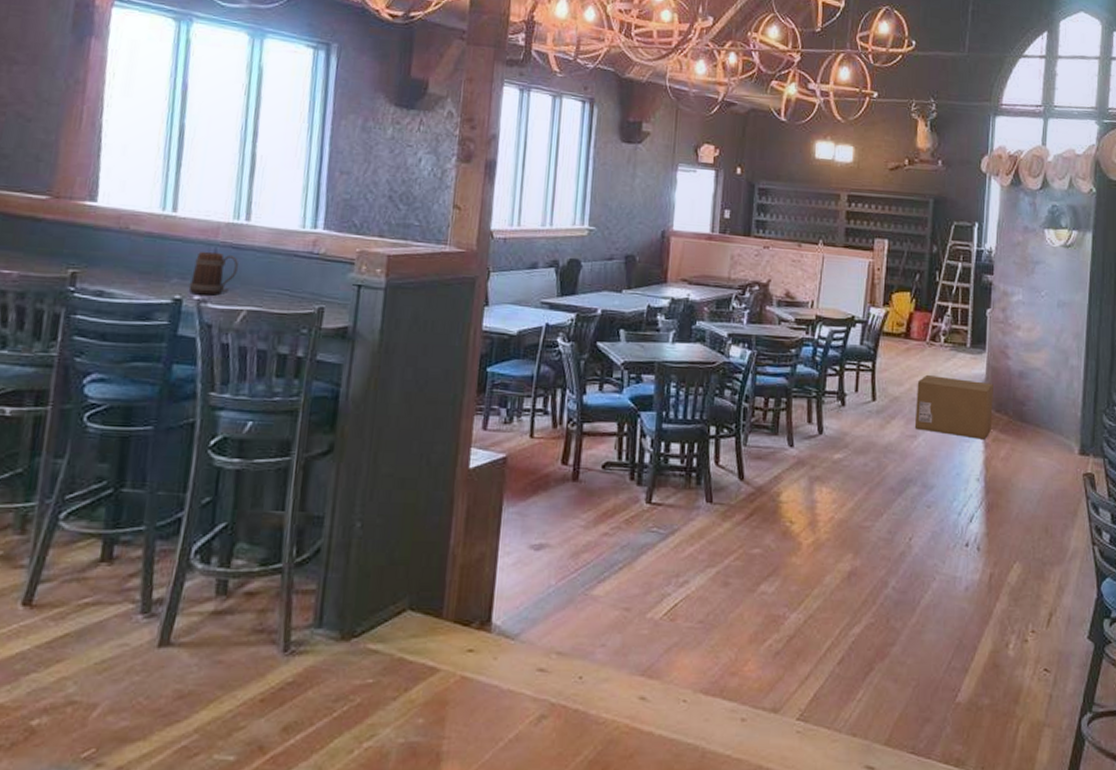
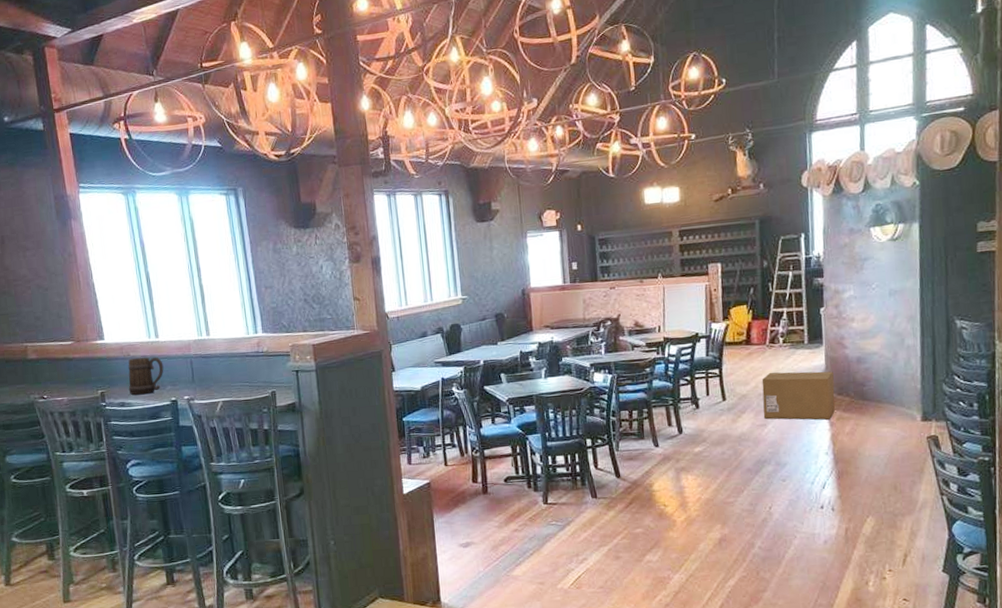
beer mug: none [114,233,175,285] -> present [128,357,164,395]
beer mug: present [188,252,238,296] -> none [179,363,209,395]

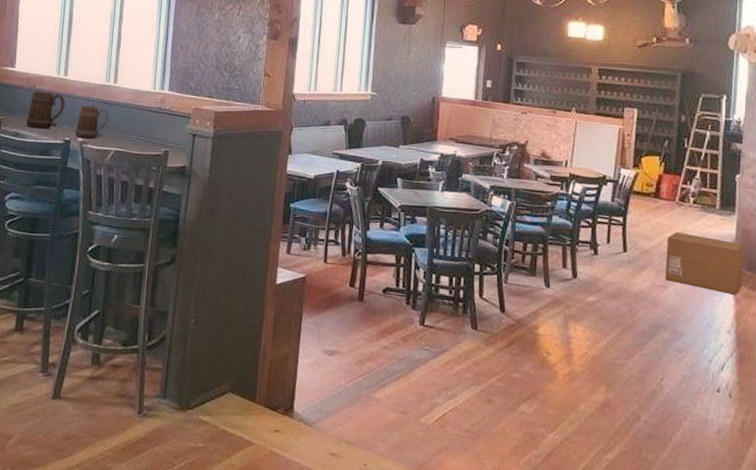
beer mug: none [179,363,209,395] -> present [74,106,109,139]

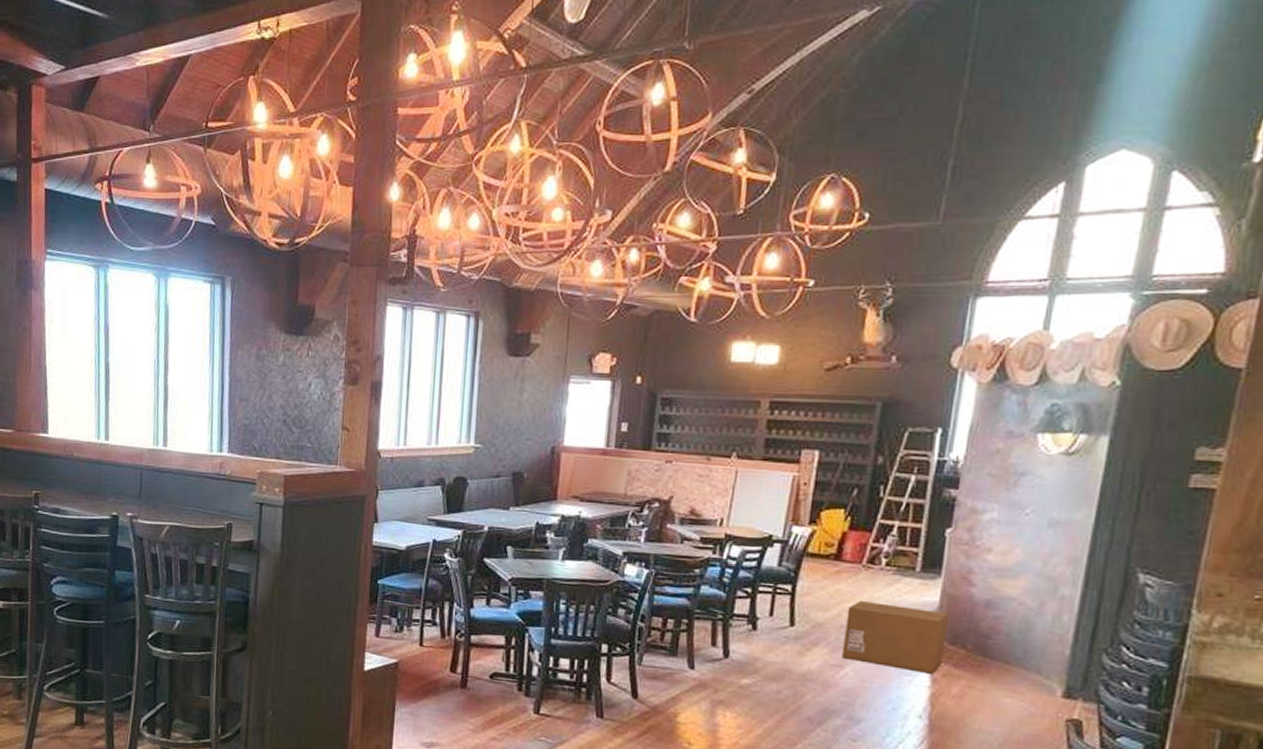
beer mug: present [26,91,66,129] -> none [66,460,109,504]
beer mug: present [74,106,109,139] -> none [122,475,160,513]

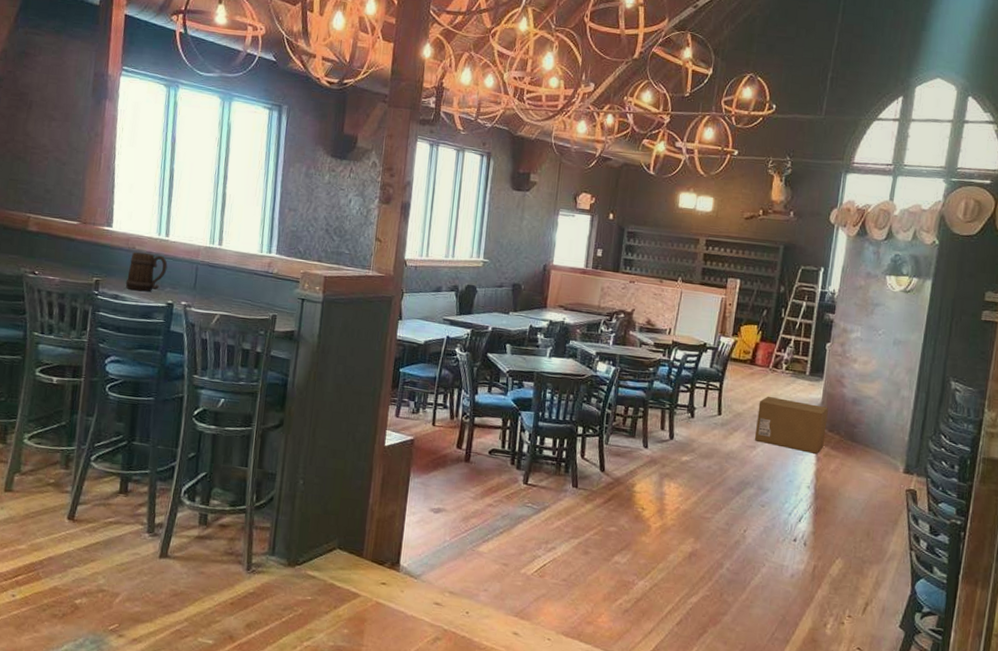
beer mug: none [66,460,109,504] -> present [125,252,168,292]

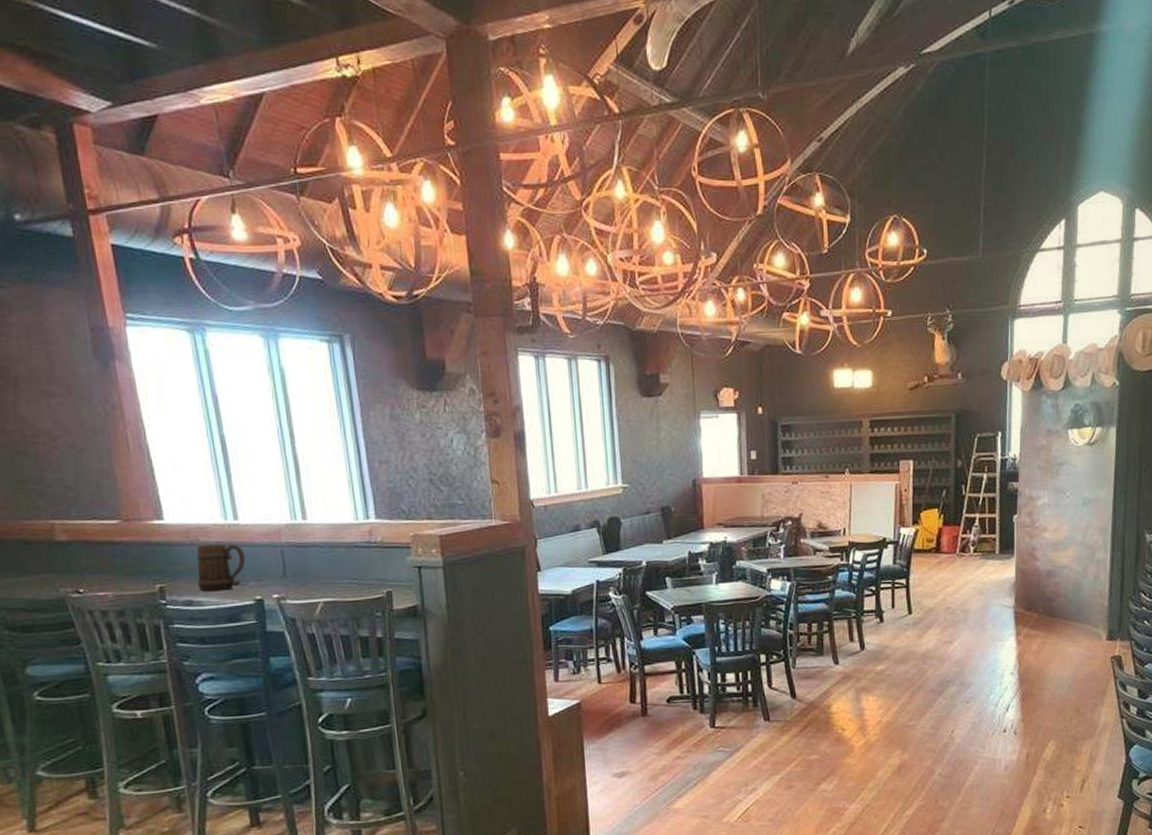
box: present [754,396,828,454] -> none [950,584,1024,638]

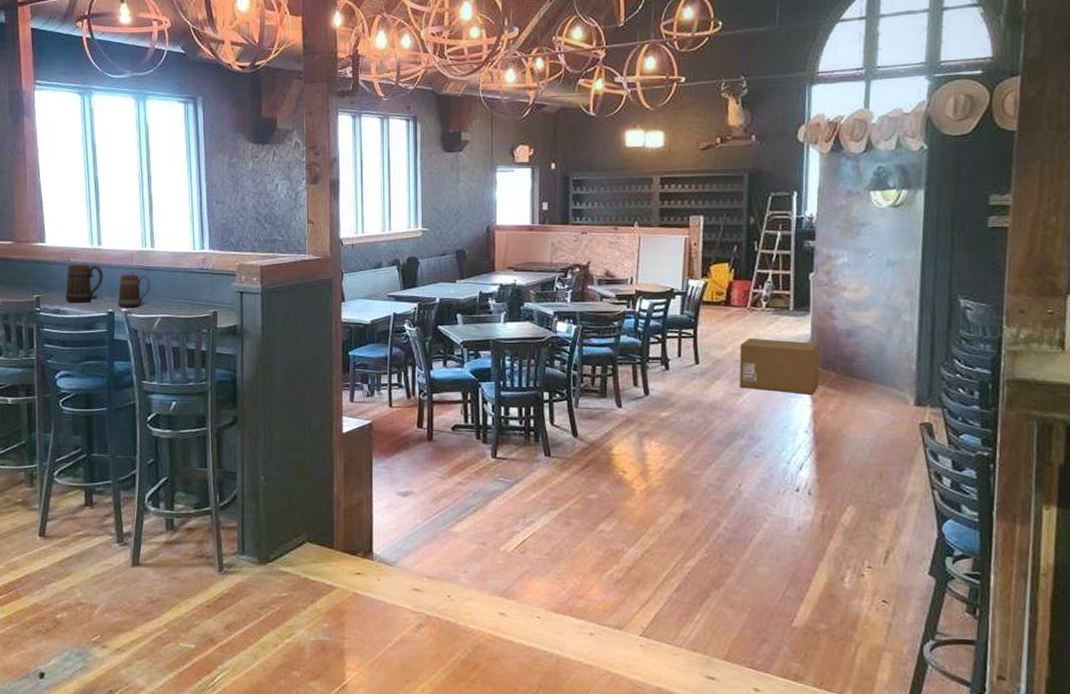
beer mug: none [266,553,306,593] -> present [117,275,150,308]
box: none [950,584,1024,638] -> present [739,337,820,395]

